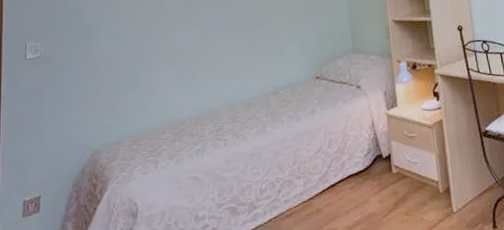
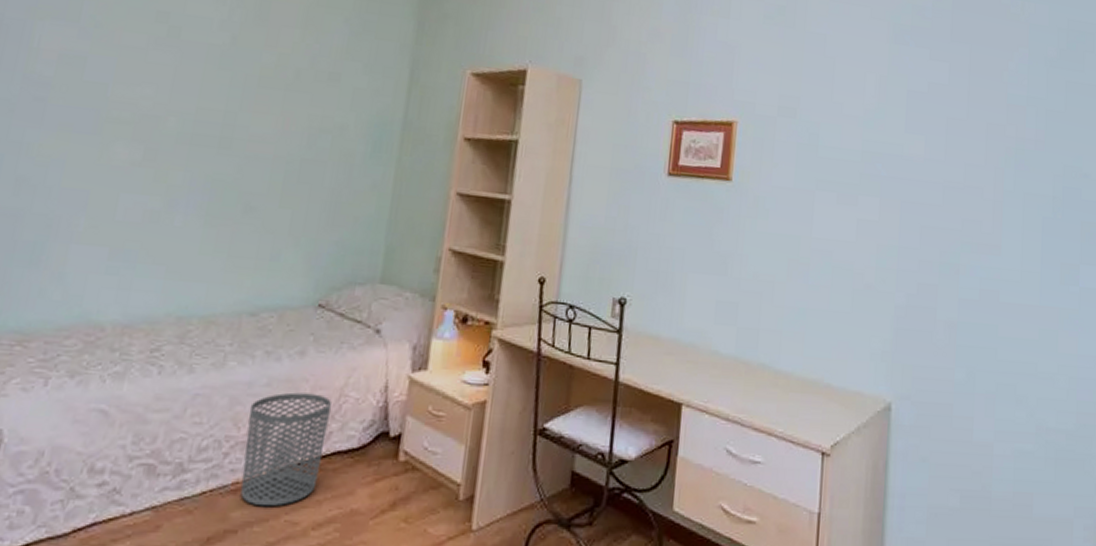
waste bin: none [287,138,342,223] -> present [240,392,332,507]

